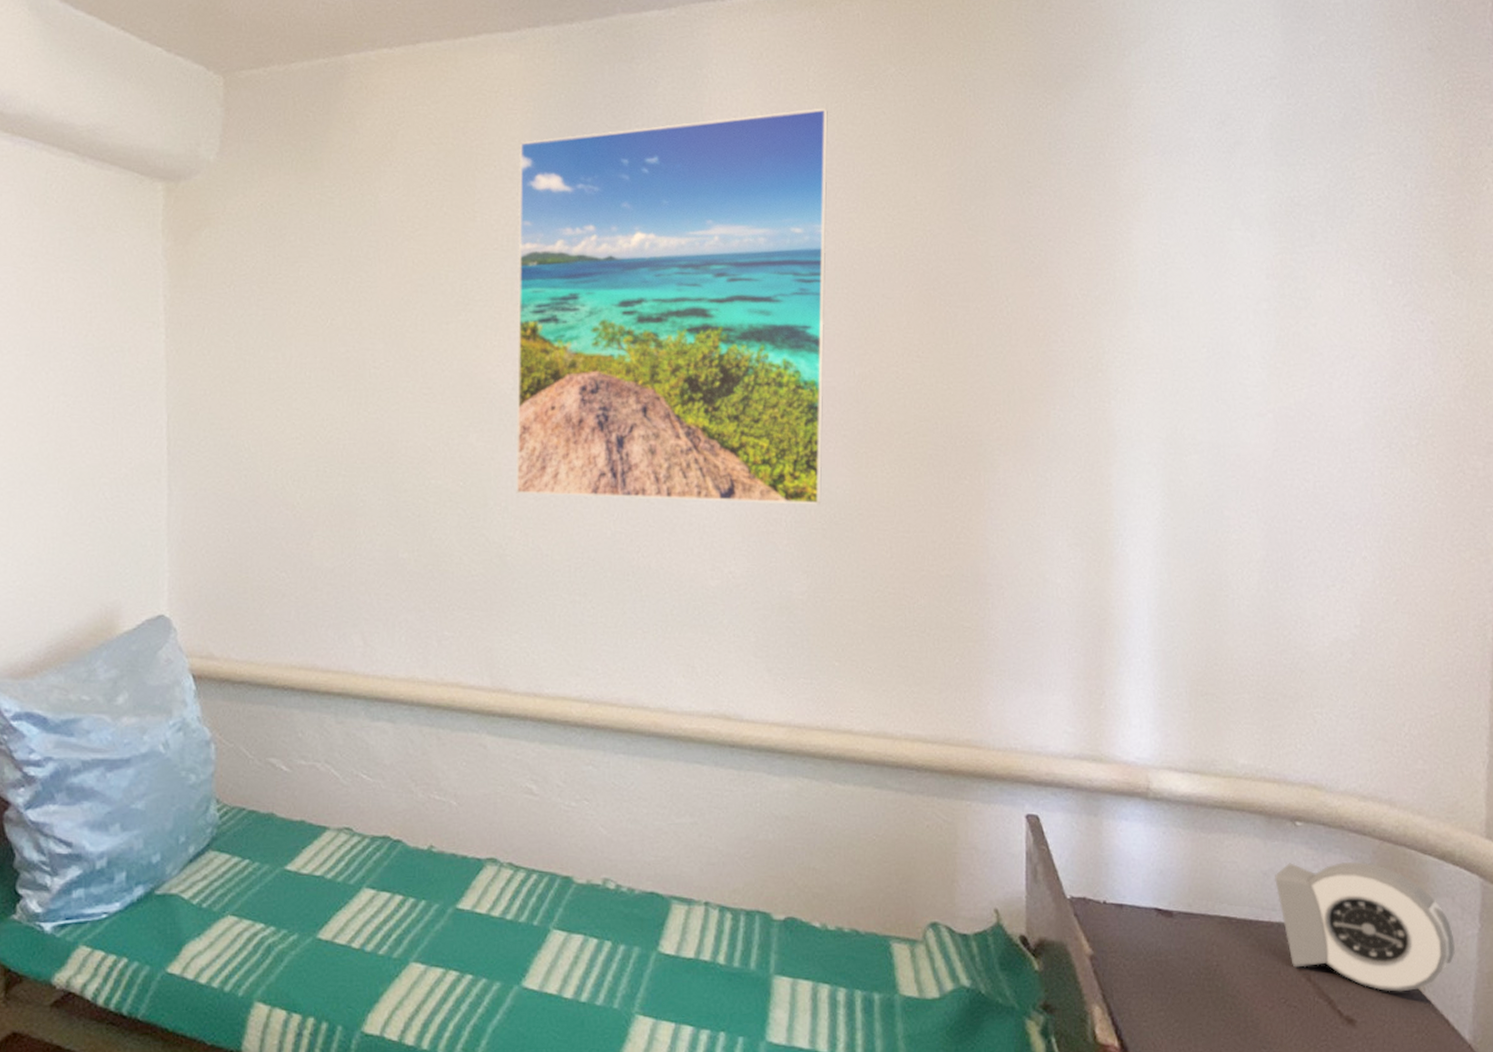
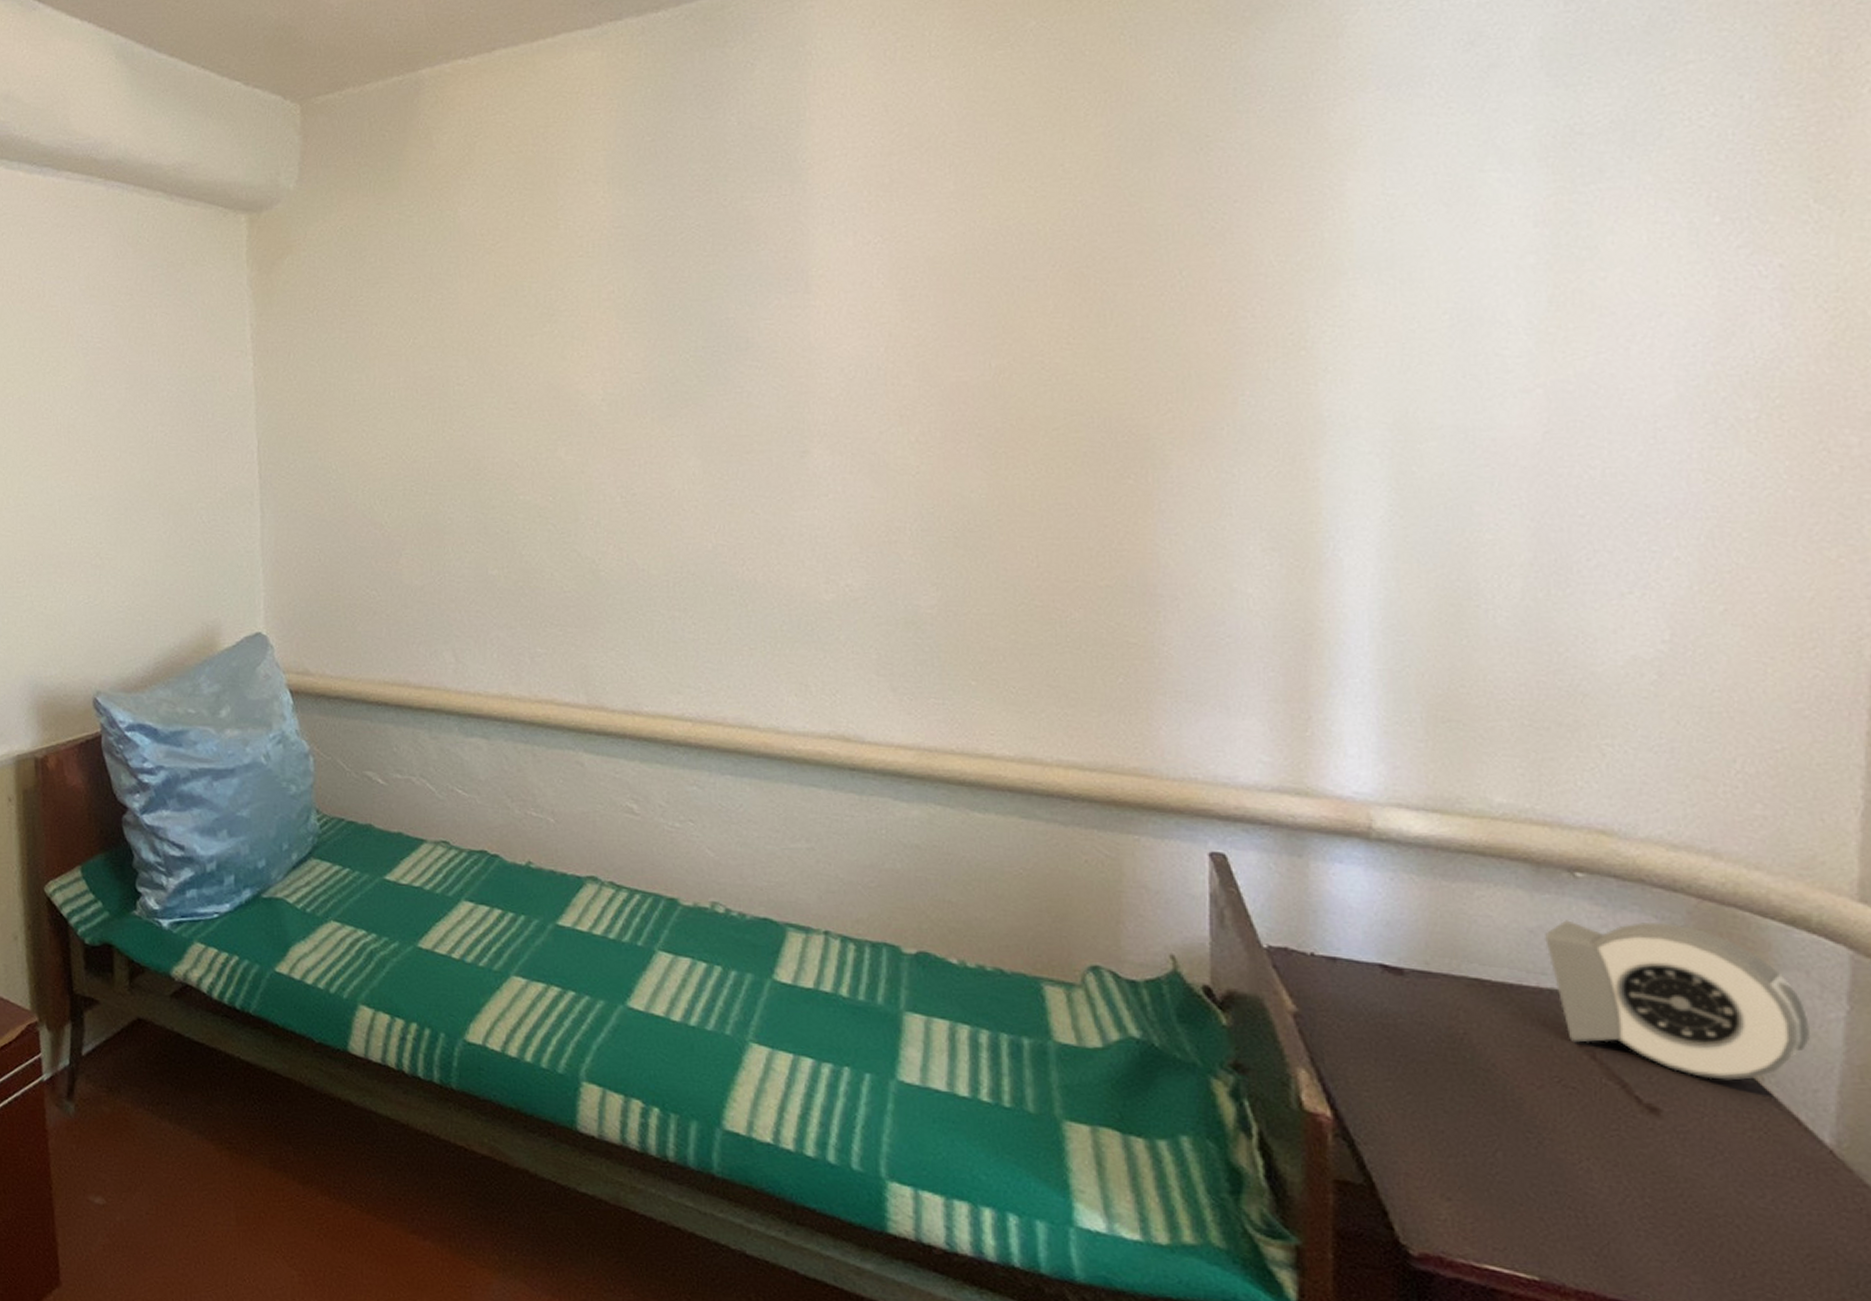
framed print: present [515,108,828,505] -> none [603,74,955,512]

